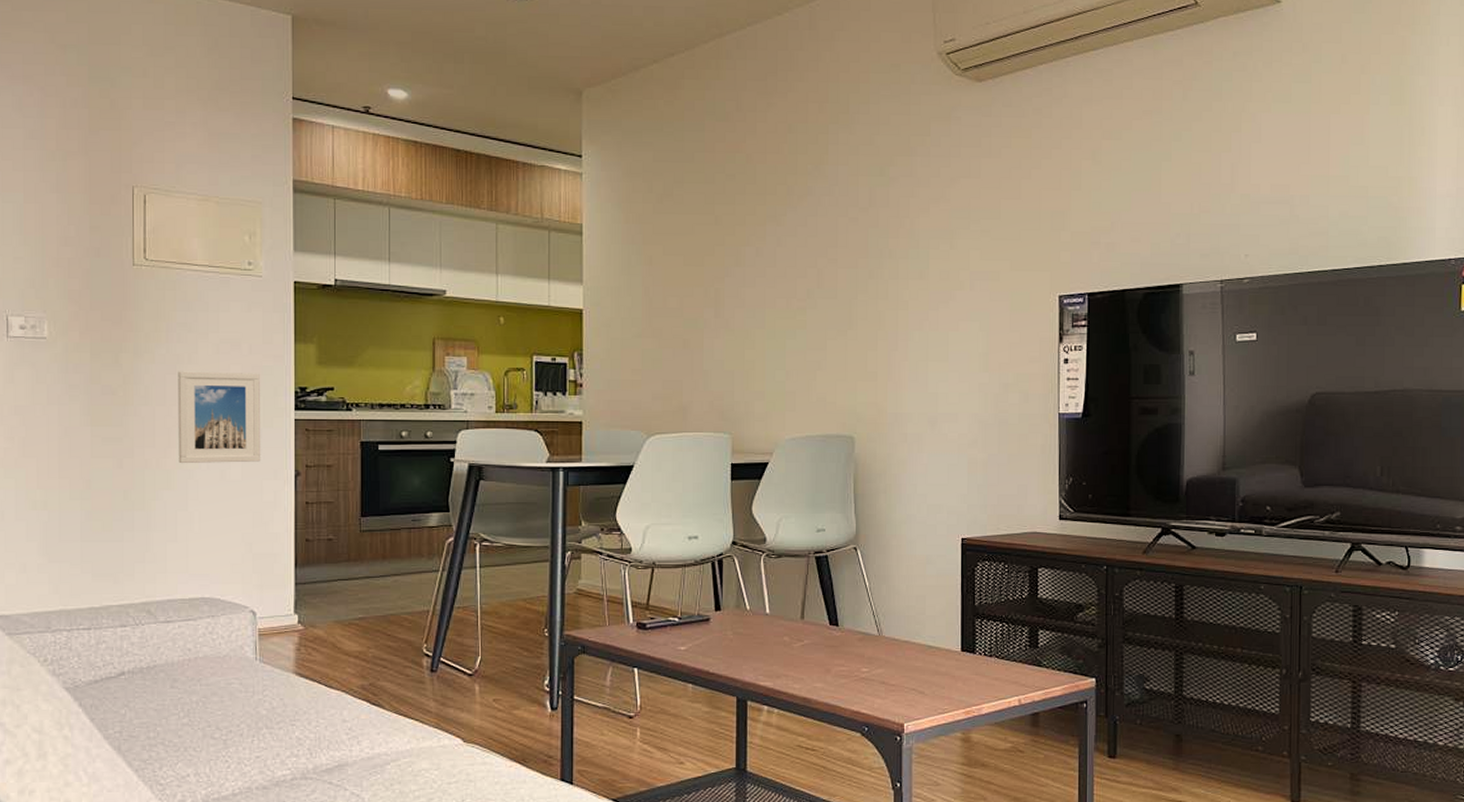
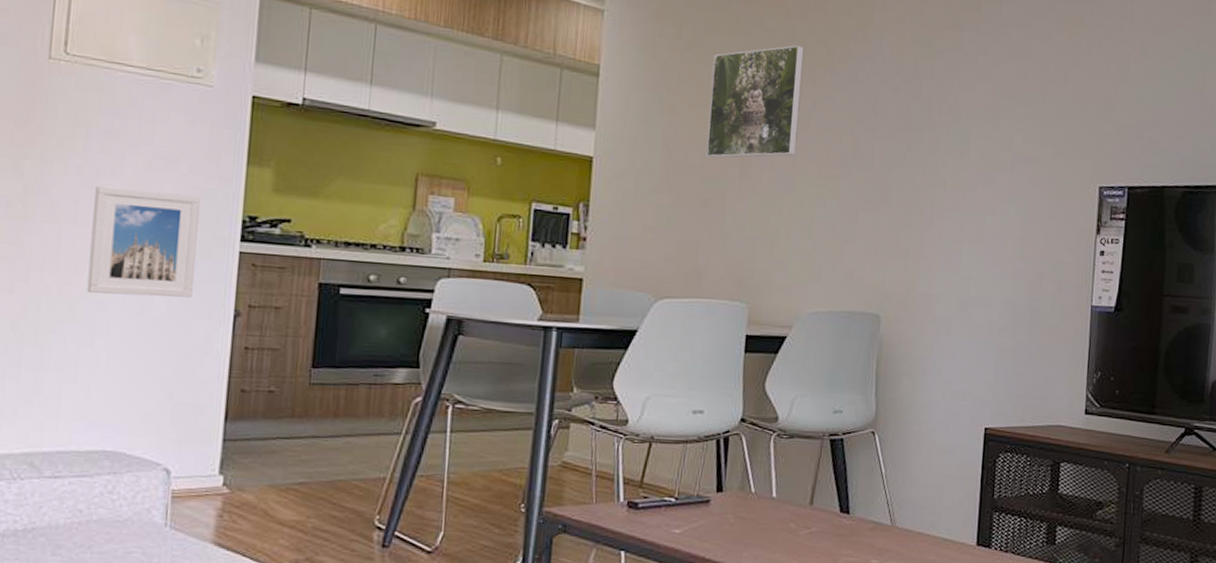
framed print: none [682,186,765,300] -> present [706,44,804,158]

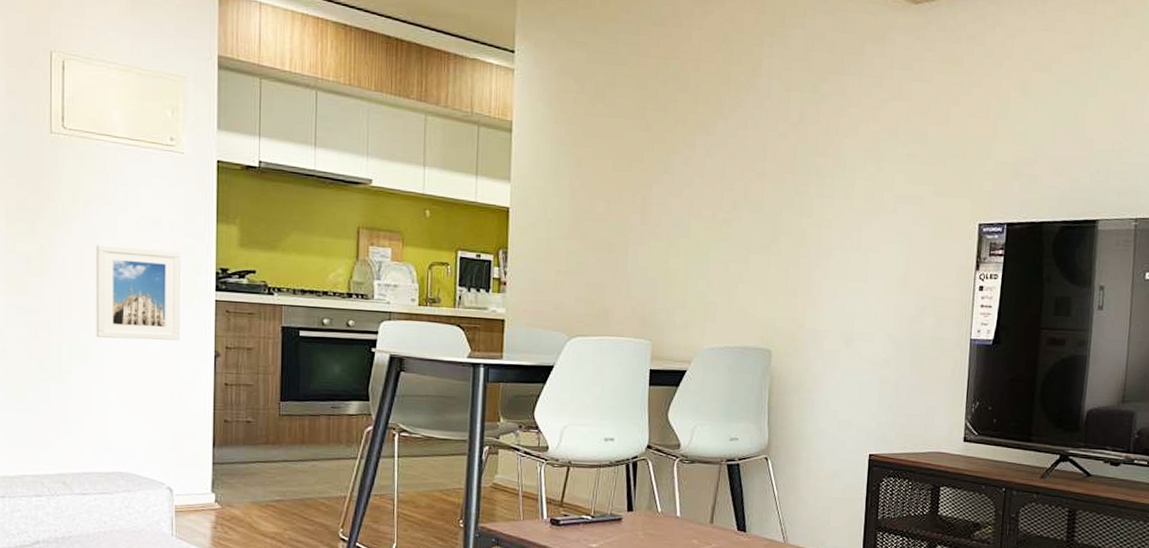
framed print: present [706,44,804,158] -> none [610,95,697,206]

